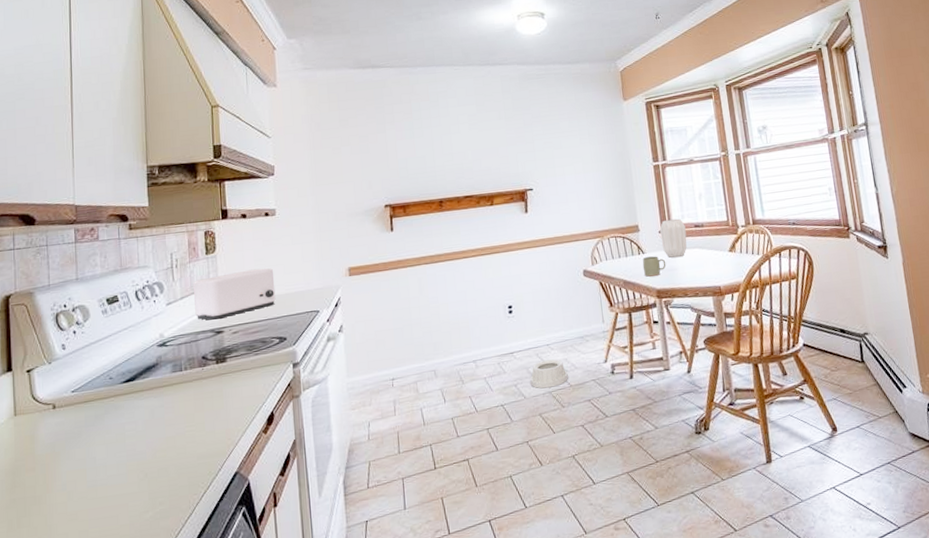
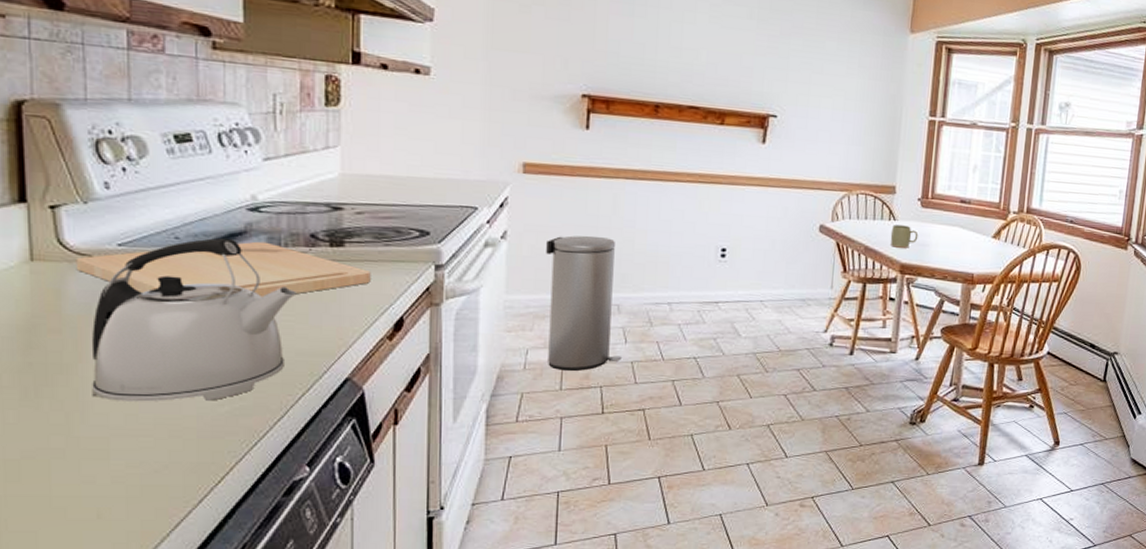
cutting board: none [44,369,247,427] -> present [76,241,371,298]
kettle: none [56,371,195,521] -> present [92,238,297,402]
toaster: present [192,268,276,320] -> none [303,136,421,192]
pedal bin: none [373,315,444,436] -> present [546,235,623,371]
pet bowl: present [530,359,568,389] -> none [733,317,779,349]
vase: present [659,218,687,258] -> none [918,187,950,233]

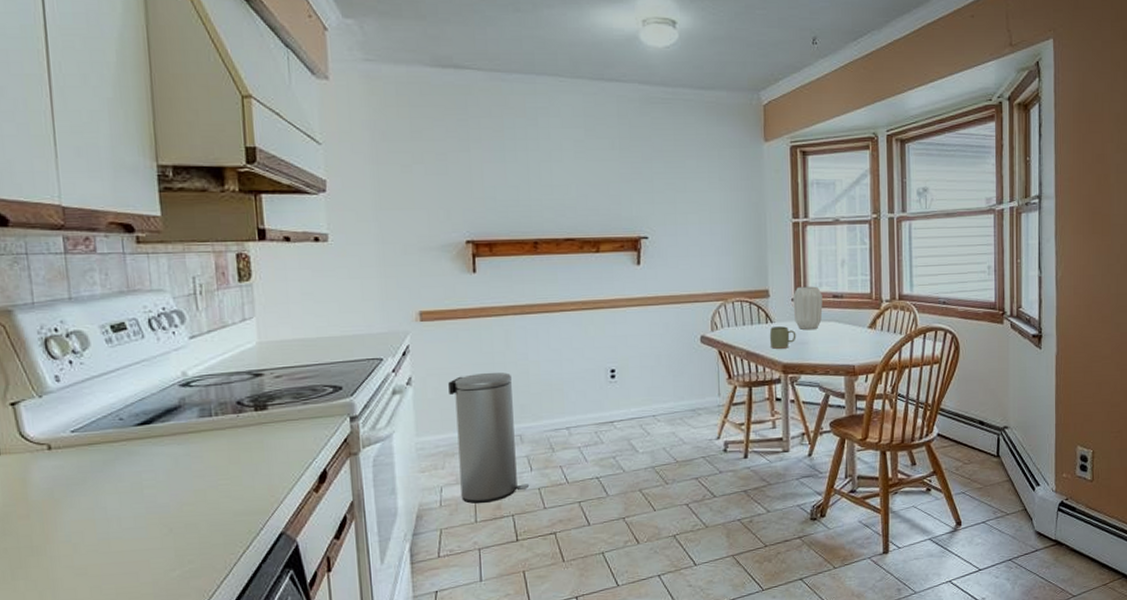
cutting board: present [76,241,371,298] -> none [36,413,294,473]
kettle: present [92,238,297,402] -> none [55,414,230,576]
vase: none [918,187,950,233] -> present [793,286,823,330]

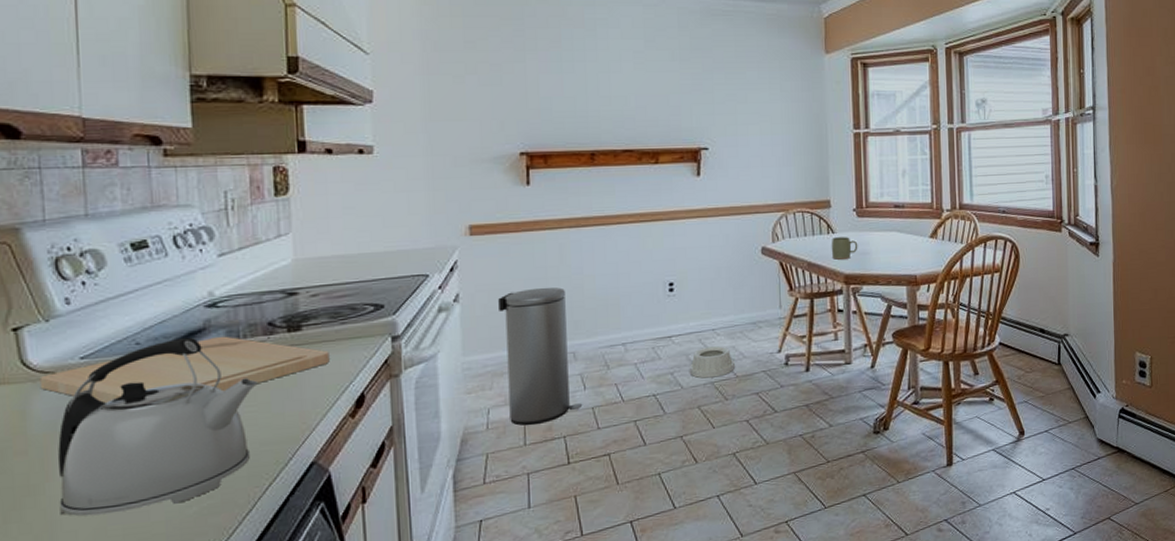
cutting board: none [36,413,294,473] -> present [39,336,330,403]
kettle: none [55,414,230,576] -> present [58,337,258,517]
pet bowl: none [631,432,675,463] -> present [690,346,735,379]
vase: present [793,286,823,330] -> none [854,196,884,241]

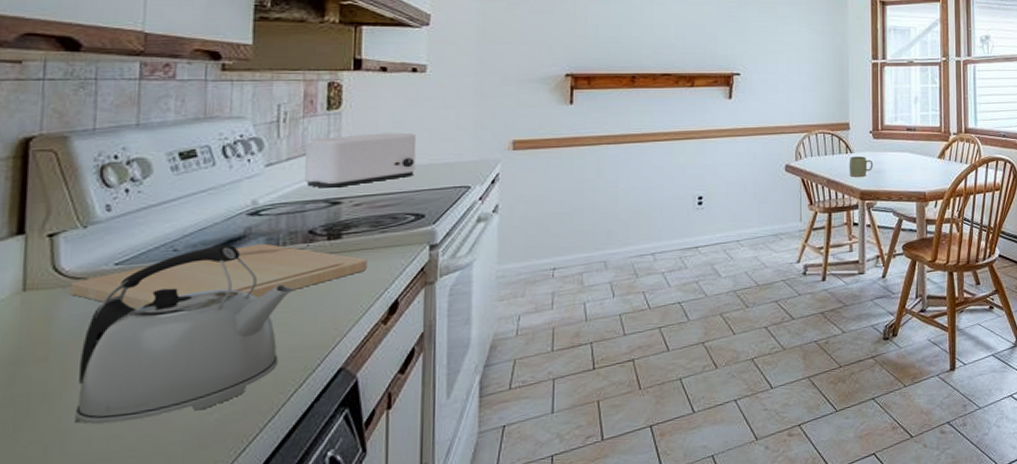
toaster: none [255,218,371,278] -> present [304,132,417,188]
pedal bin: present [498,287,583,426] -> none [536,199,611,332]
pet bowl: present [690,346,735,379] -> none [714,256,756,287]

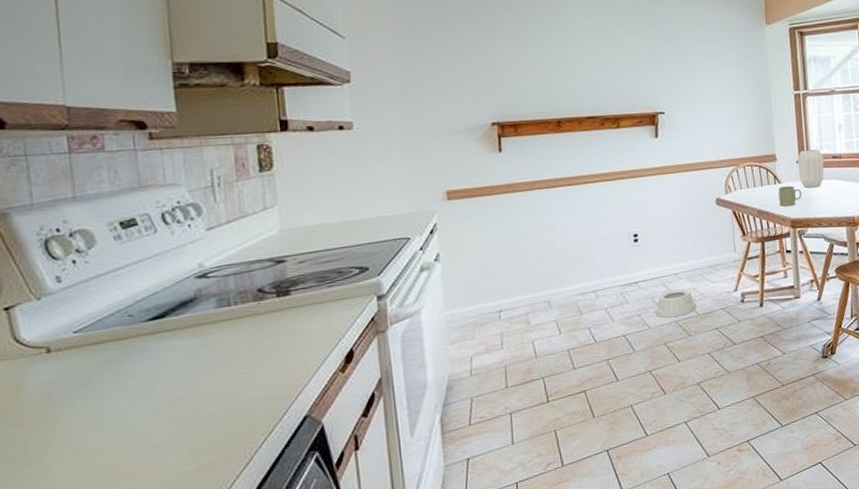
cutting board: present [69,243,367,309] -> none [33,304,319,373]
kettle: present [75,244,293,425] -> none [54,306,250,481]
toaster: present [304,132,417,188] -> none [242,189,354,248]
pet bowl: none [714,256,756,287] -> present [655,288,696,318]
vase: none [871,120,898,160] -> present [797,149,824,188]

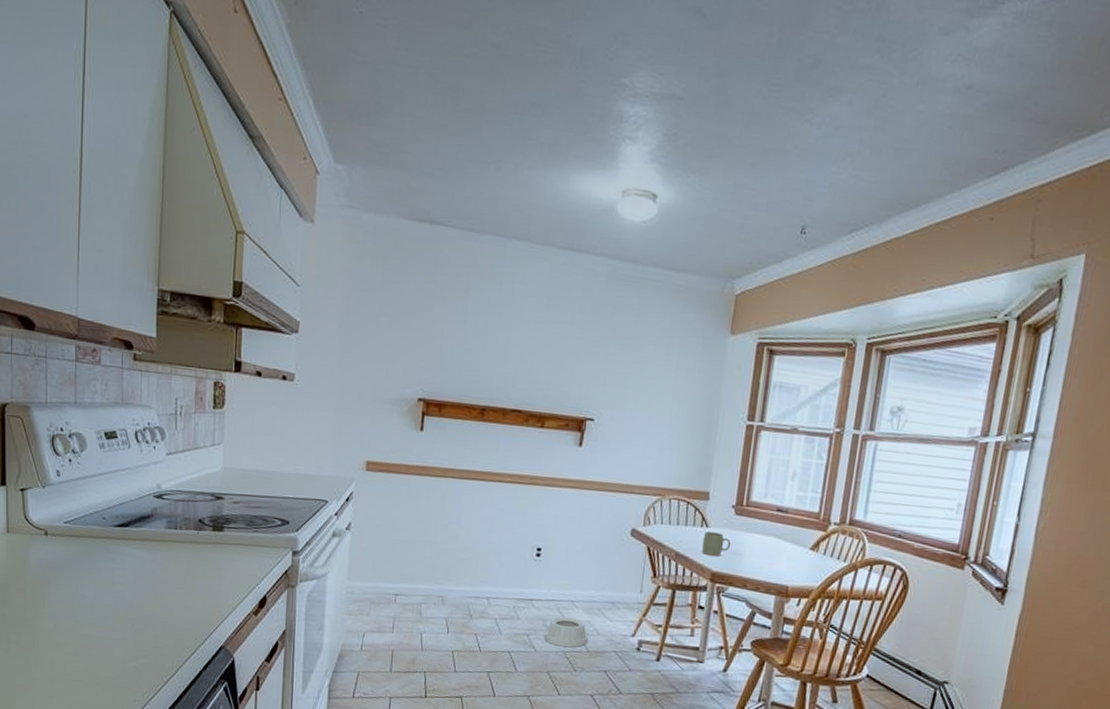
vase: present [797,149,824,188] -> none [731,494,766,542]

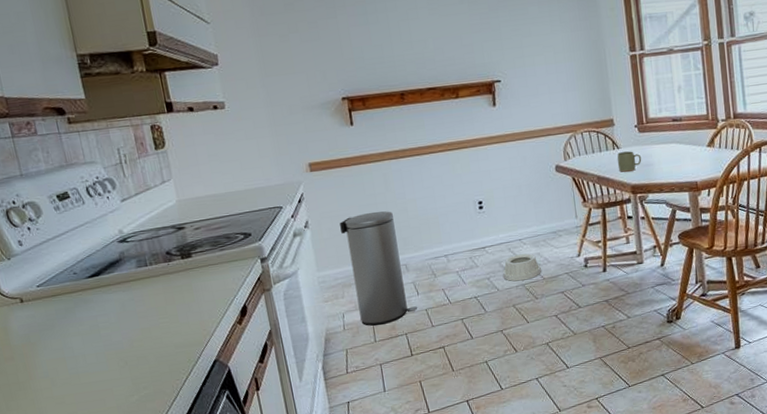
pedal bin: none [381,529,445,656] -> present [340,211,418,326]

